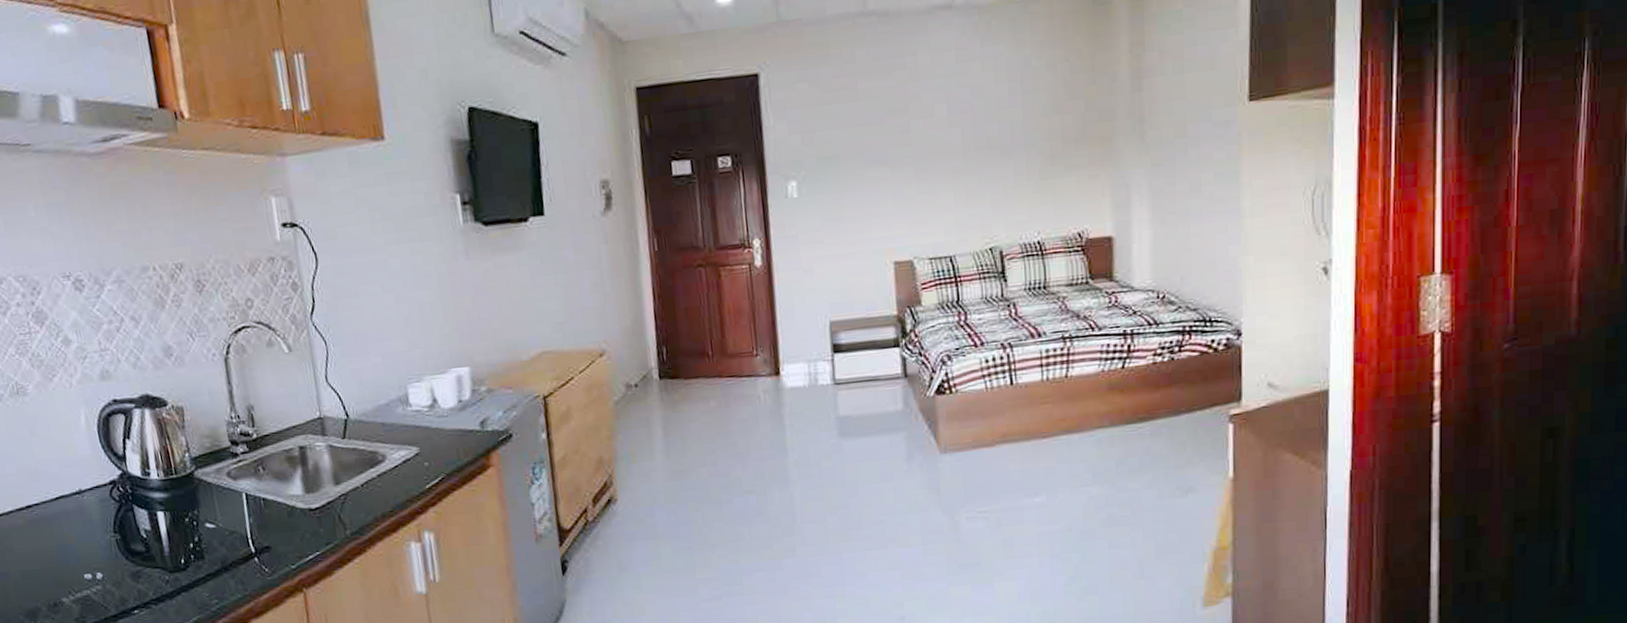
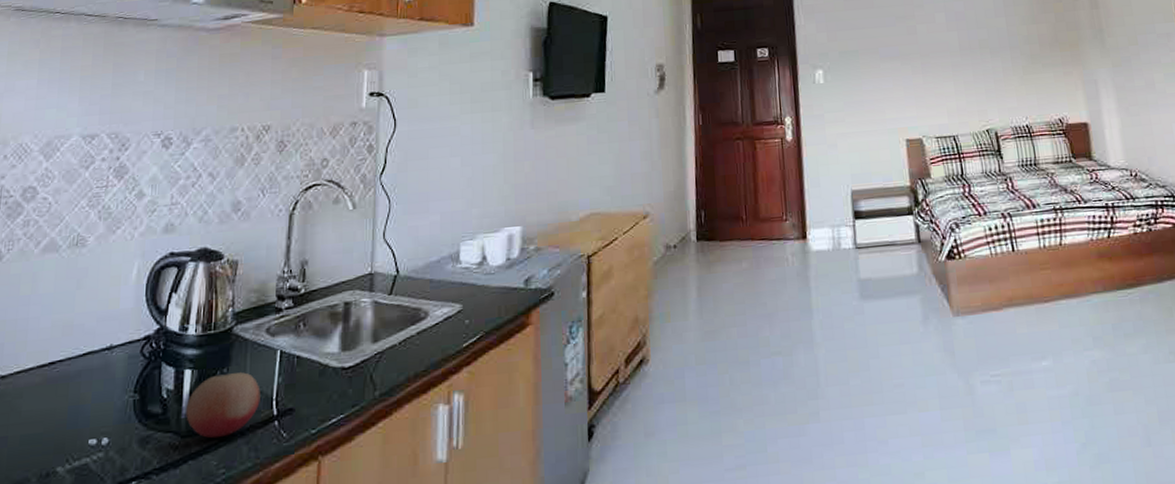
fruit: none [166,514,237,574] -> present [186,372,261,439]

